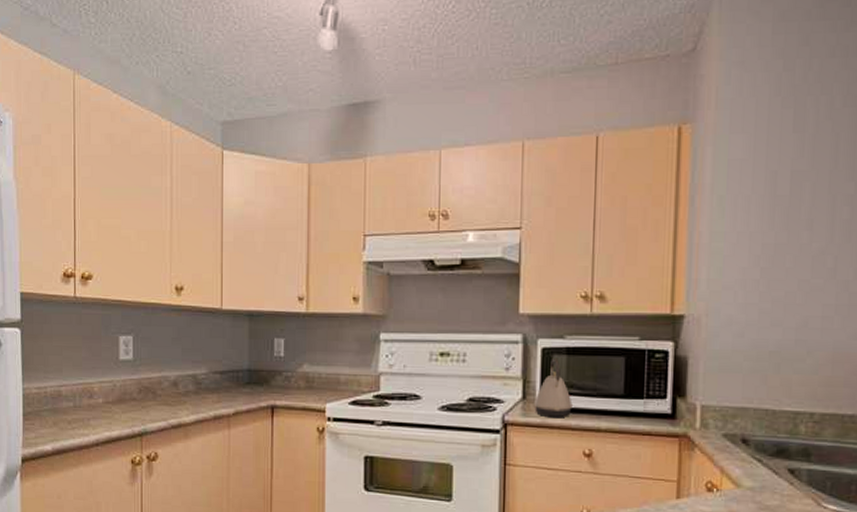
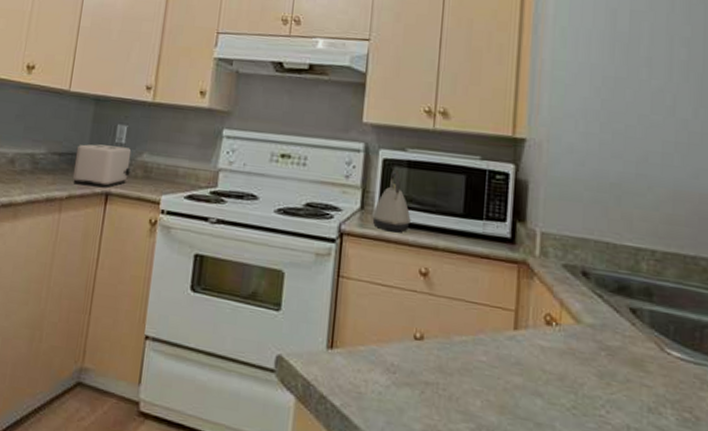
toaster: none [236,359,293,402] -> present [72,144,132,188]

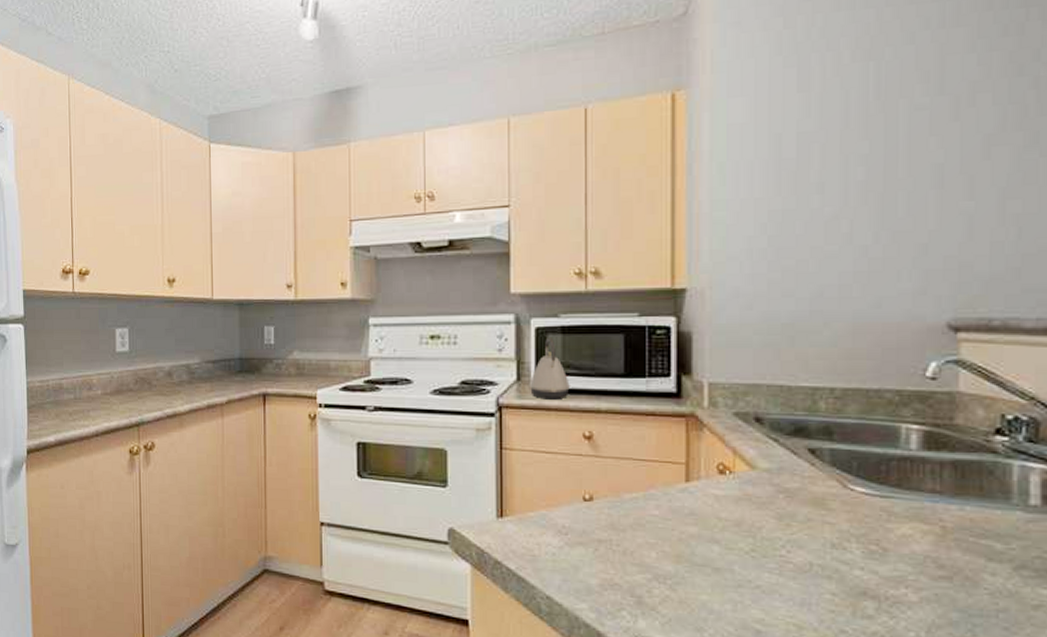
toaster: present [72,144,132,188] -> none [228,348,283,389]

